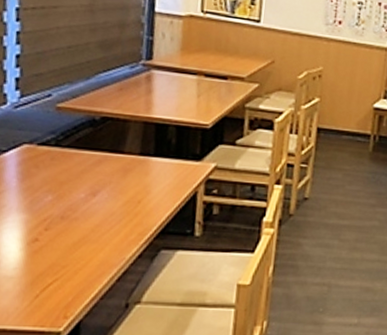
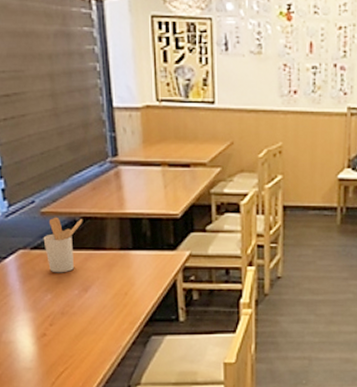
utensil holder: none [54,113,104,174] -> present [43,217,83,273]

